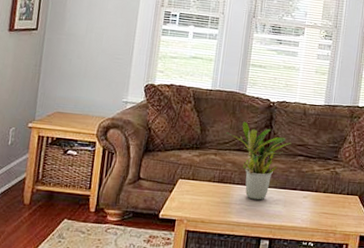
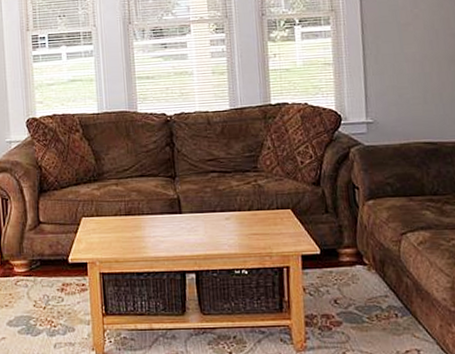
potted plant: present [226,121,292,201] -> none [124,143,200,230]

